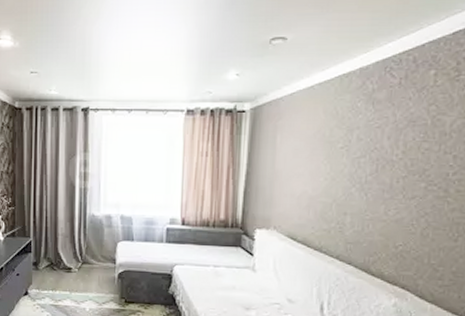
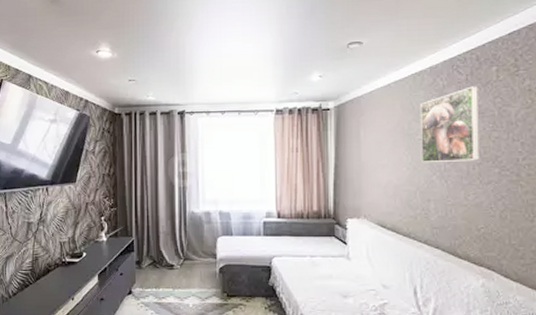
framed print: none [341,91,412,174] -> present [421,86,479,163]

